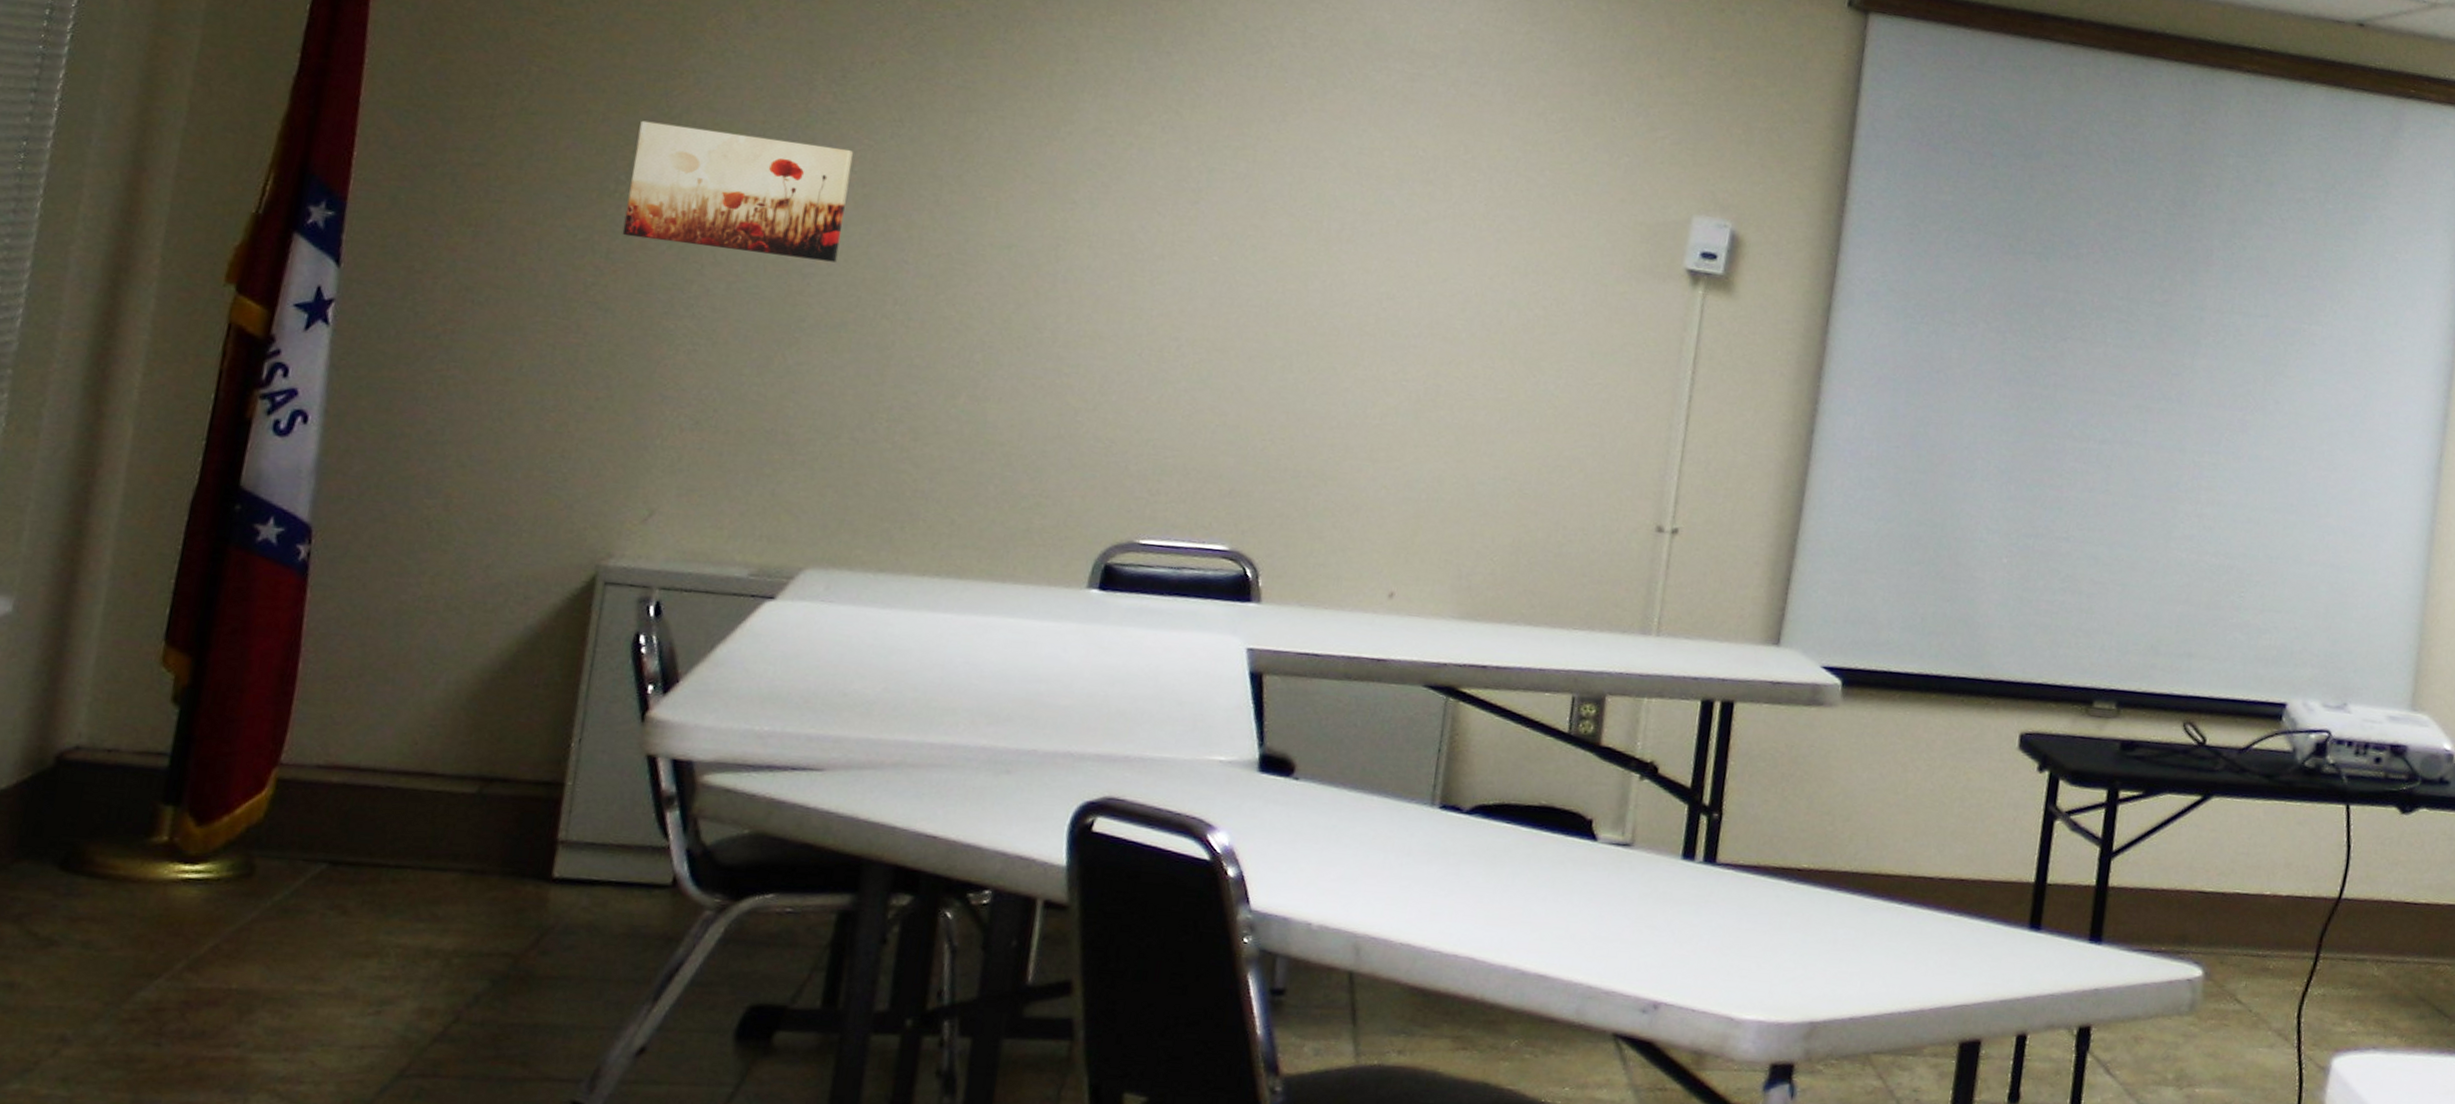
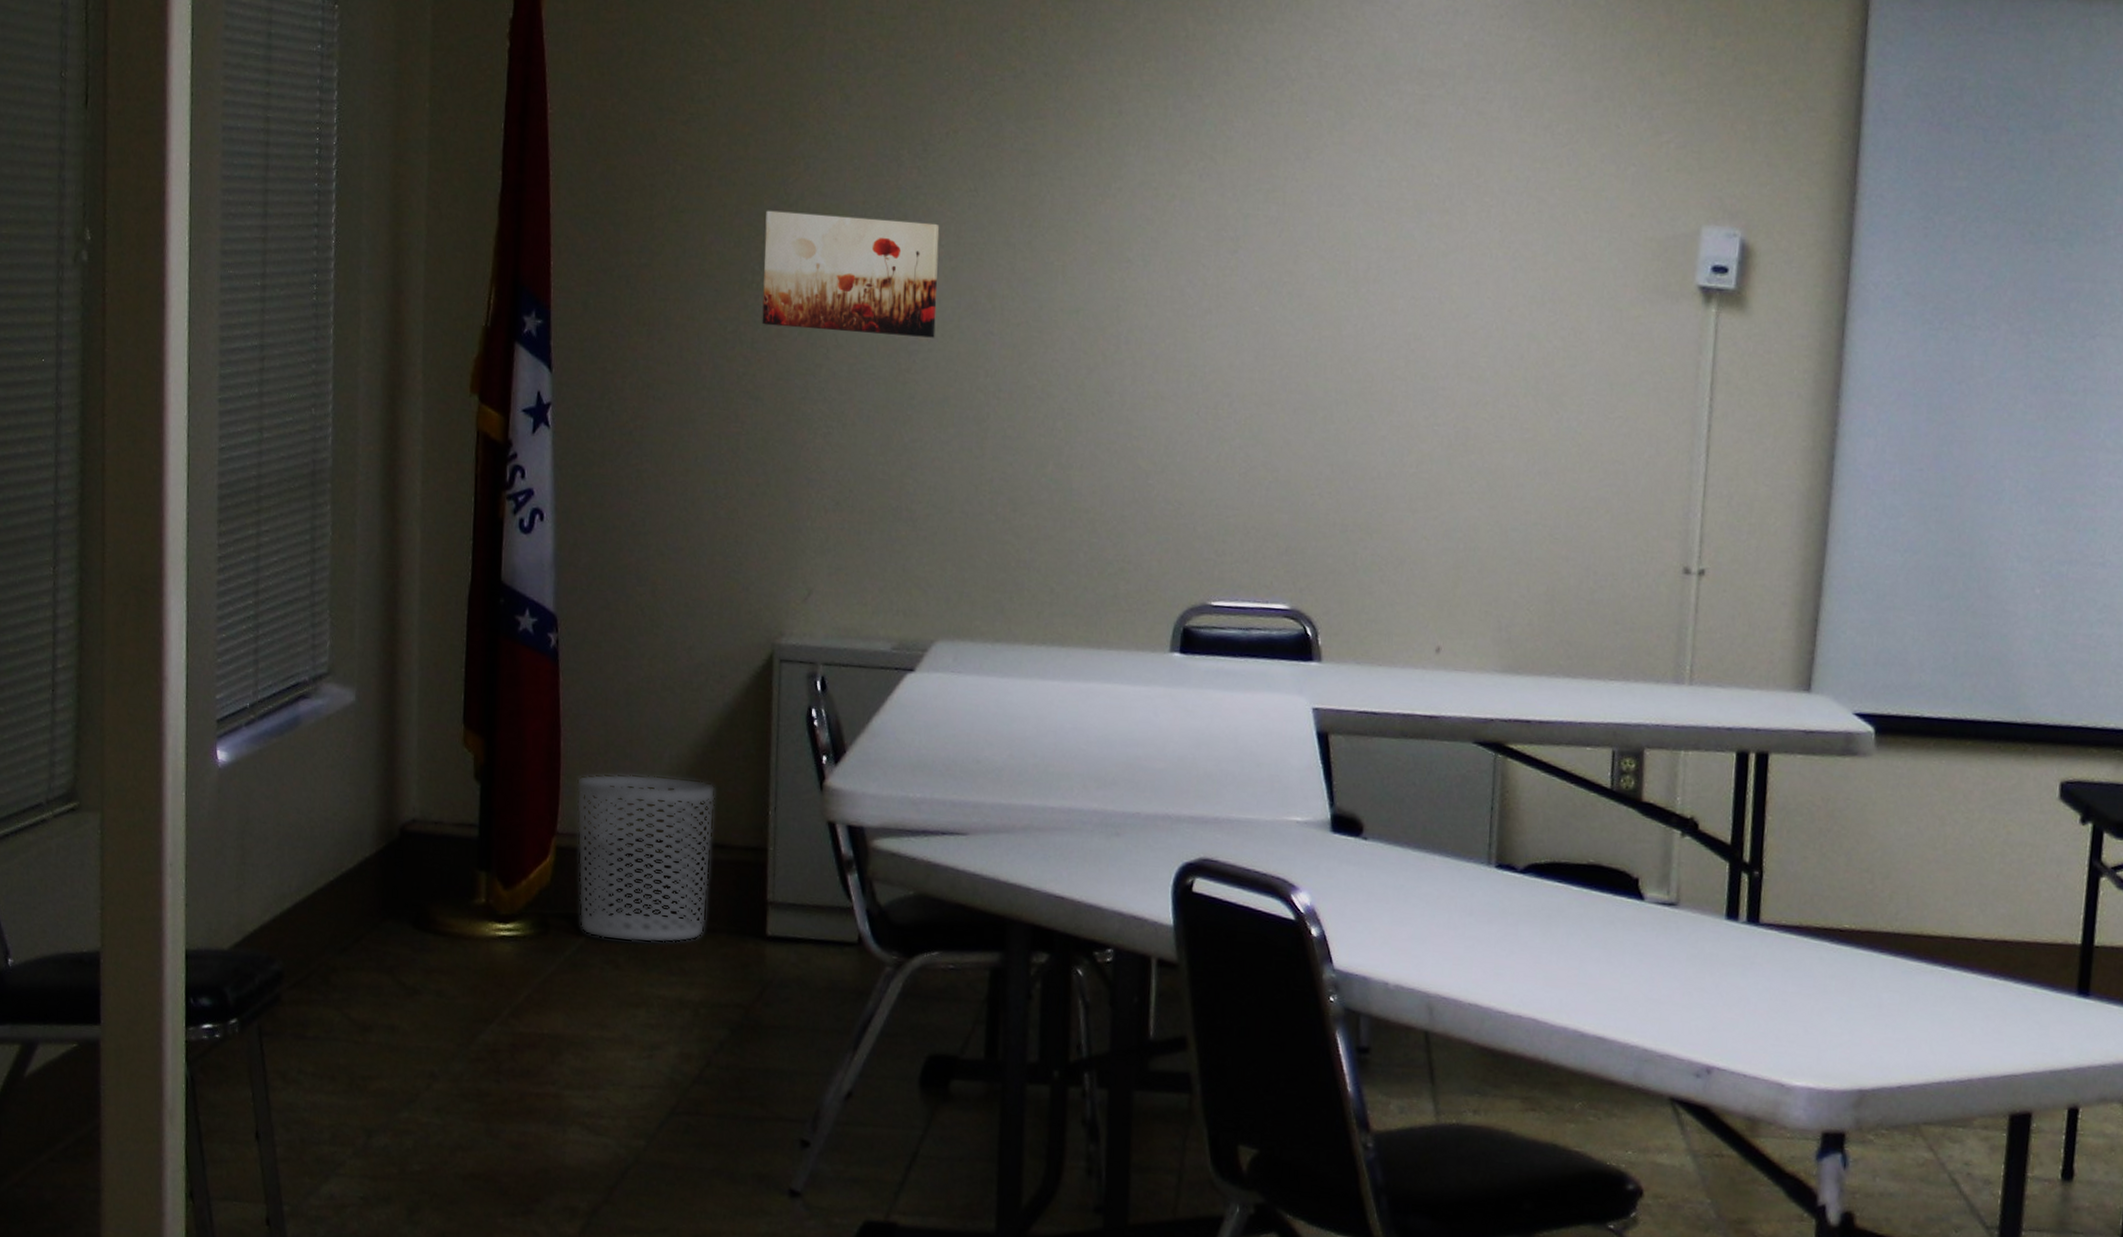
waste bin: none [298,699,504,887] -> present [576,773,716,944]

